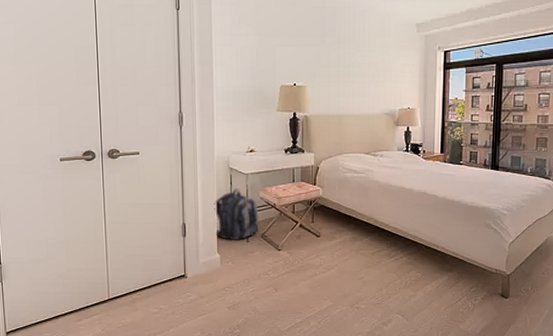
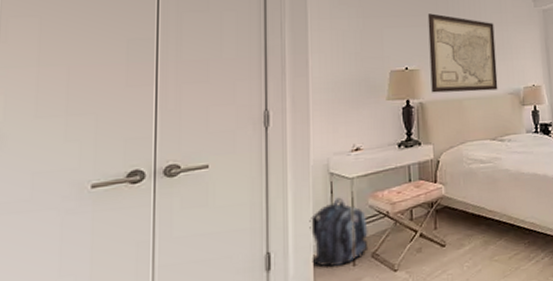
wall art: none [315,34,376,110] -> present [427,13,498,93]

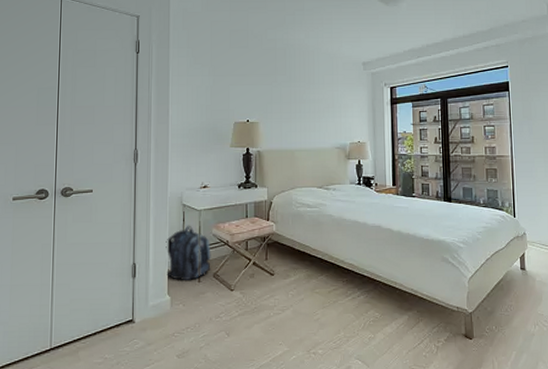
wall art: present [427,13,498,93] -> none [268,74,327,144]

